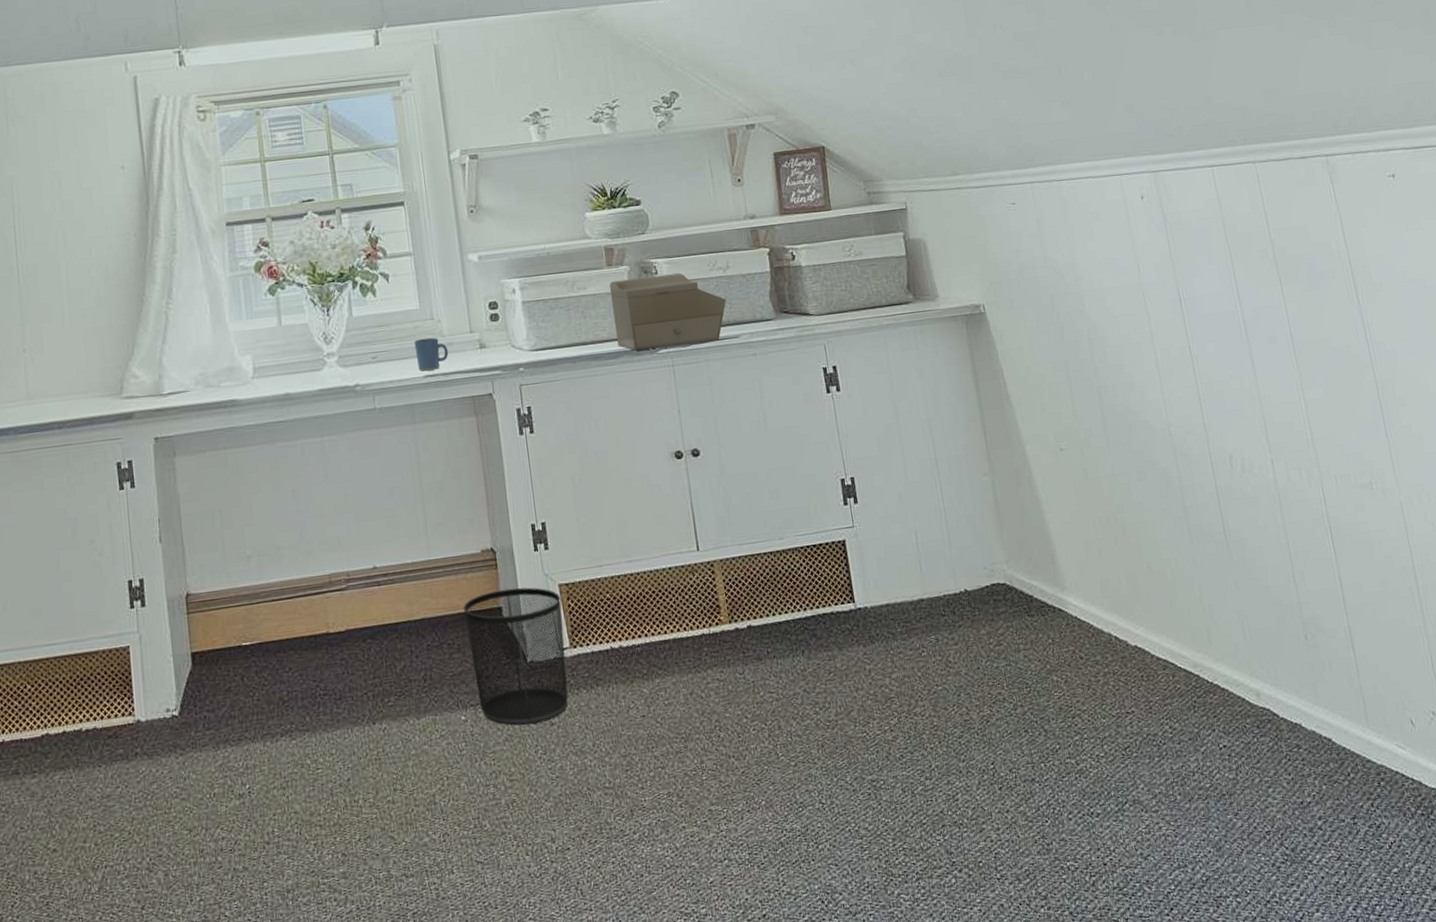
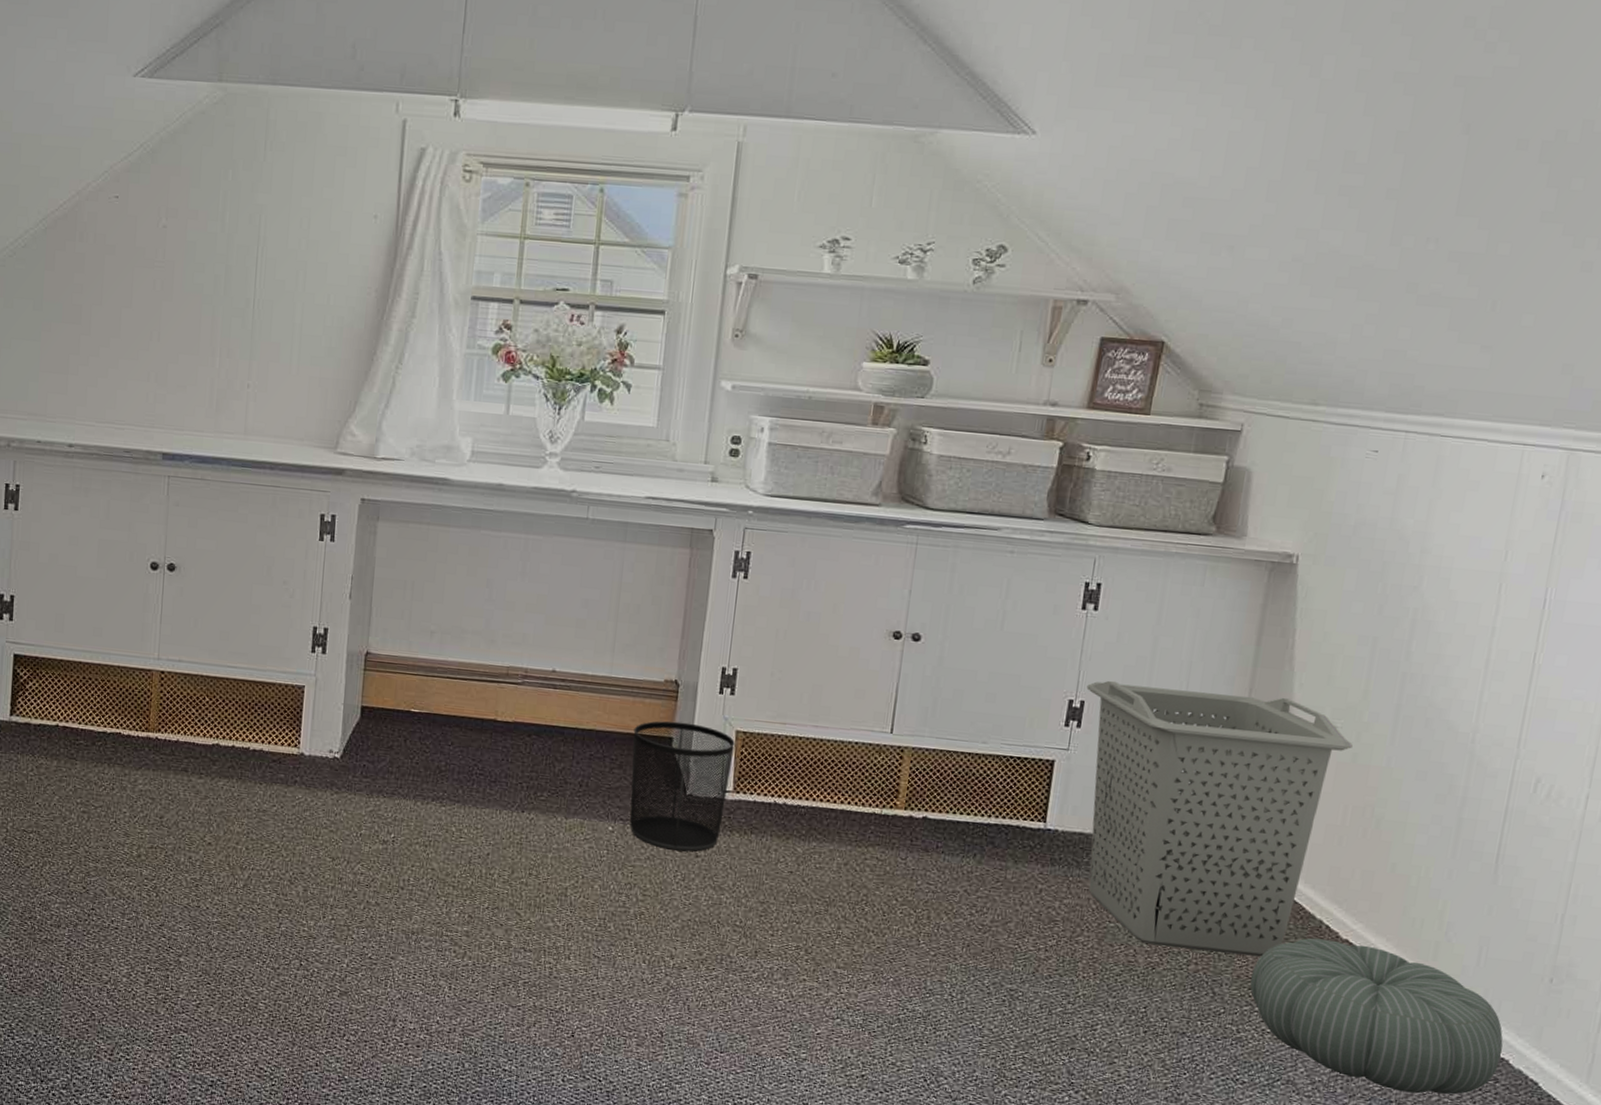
mug: present [414,337,449,371] -> none [641,458,677,493]
sewing box: present [609,273,726,351] -> none [861,441,996,529]
laundry basket: none [851,432,1086,699] -> present [1087,680,1353,957]
pouf: none [1070,646,1296,783] -> present [1250,938,1503,1095]

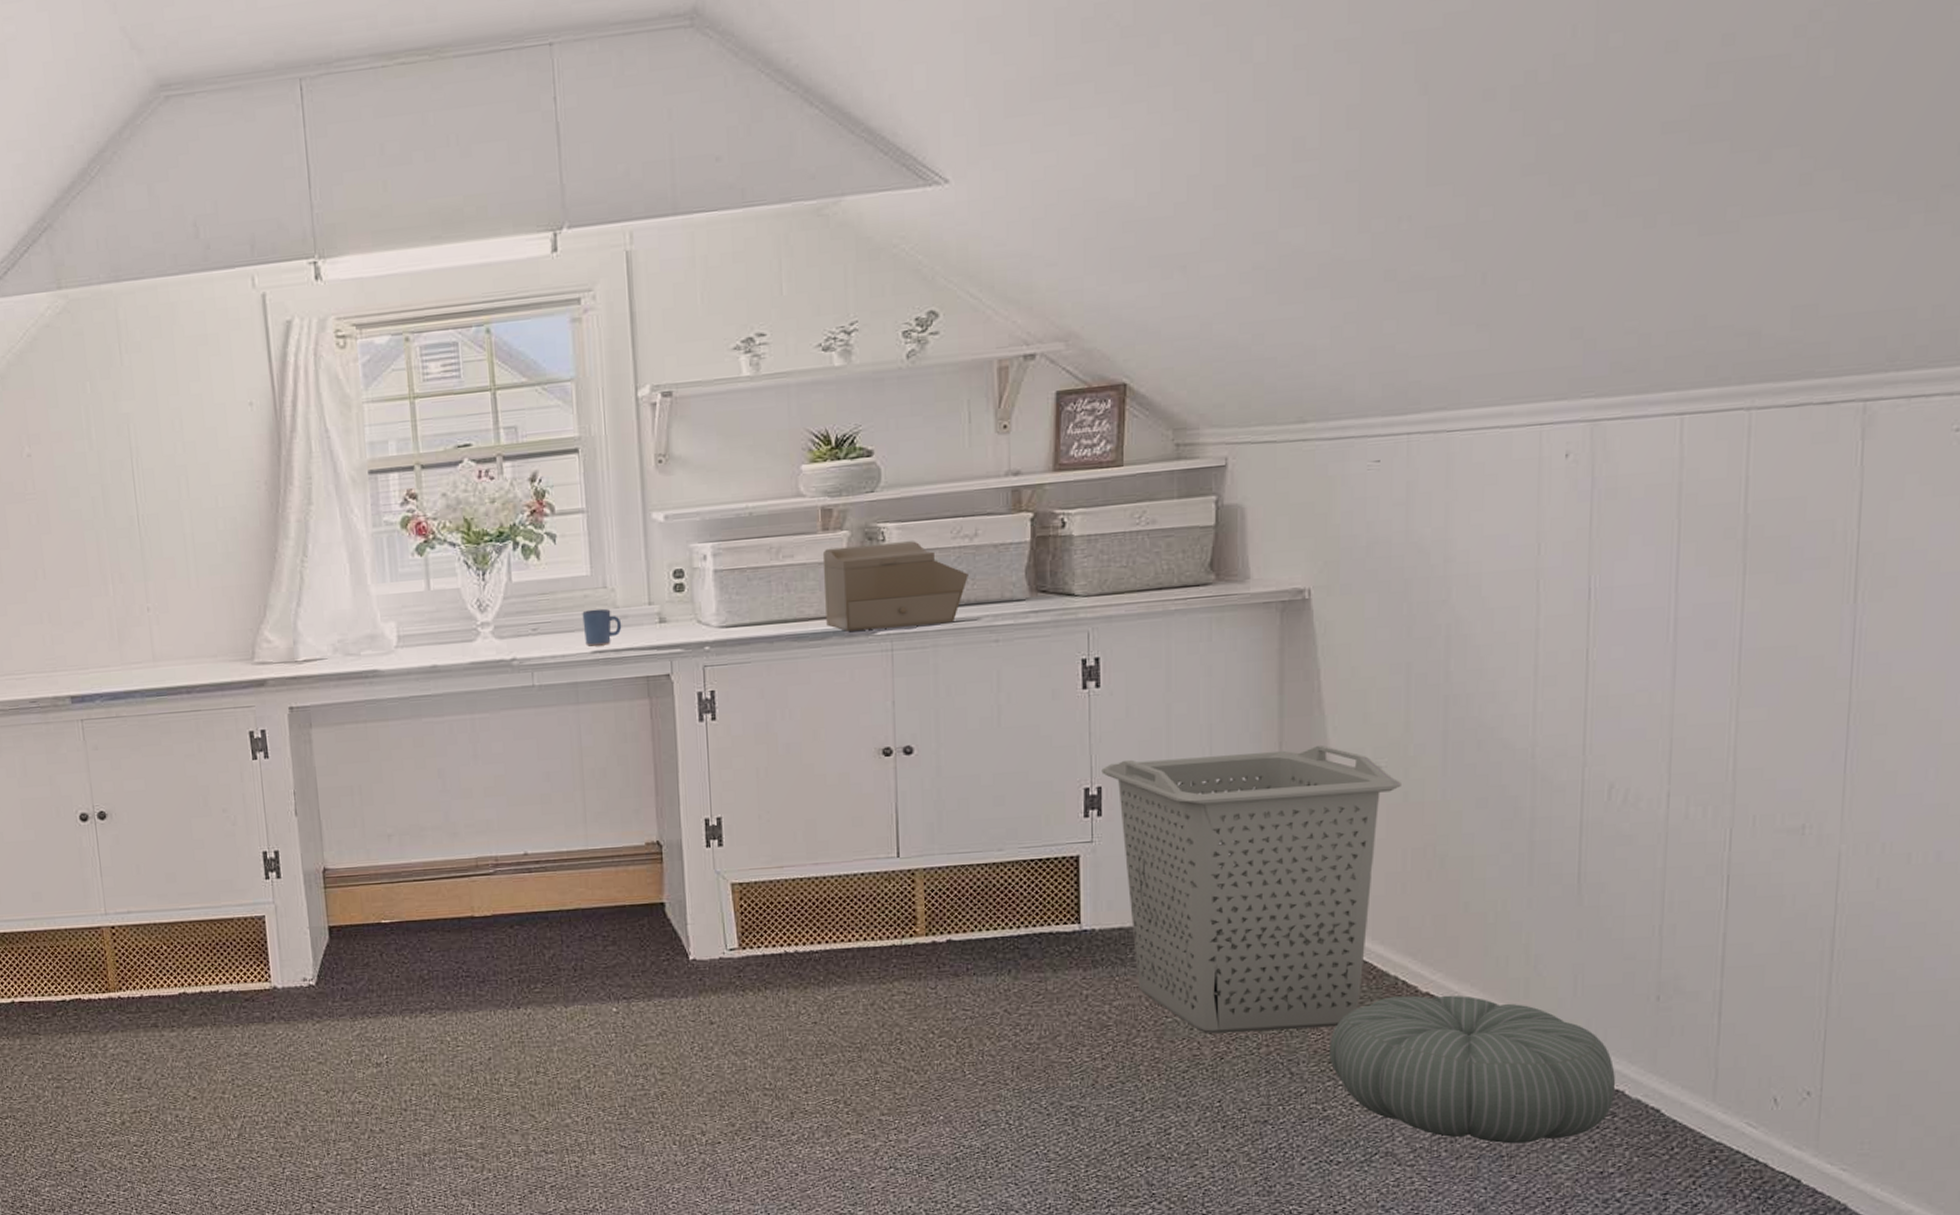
waste bin: present [629,721,735,852] -> none [621,884,733,1022]
mug: none [641,458,677,493] -> present [582,608,622,647]
sewing box: none [861,441,996,529] -> present [822,541,968,631]

